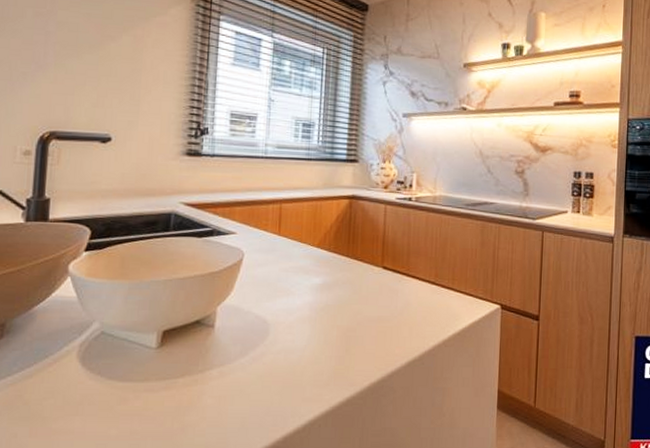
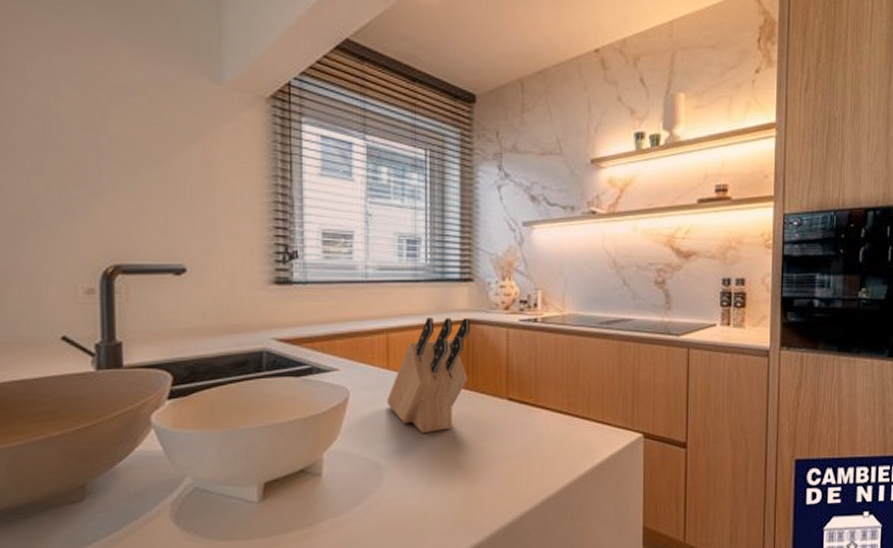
knife block: none [276,192,354,294] -> present [386,317,471,433]

